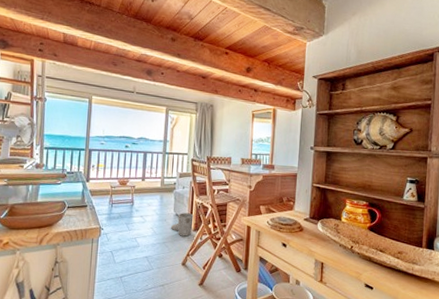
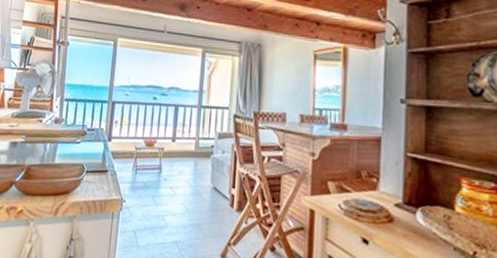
trash can: present [171,213,194,237] -> none [207,185,237,219]

